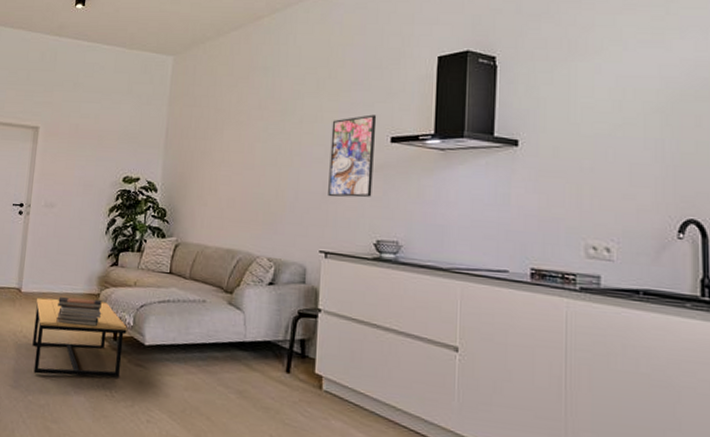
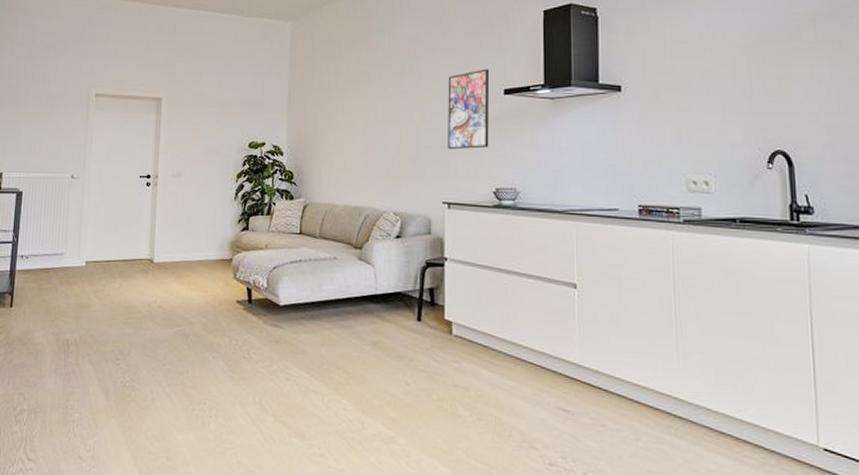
coffee table: present [32,297,127,378] -> none [168,266,261,342]
book stack: present [56,297,102,327] -> none [190,264,236,291]

